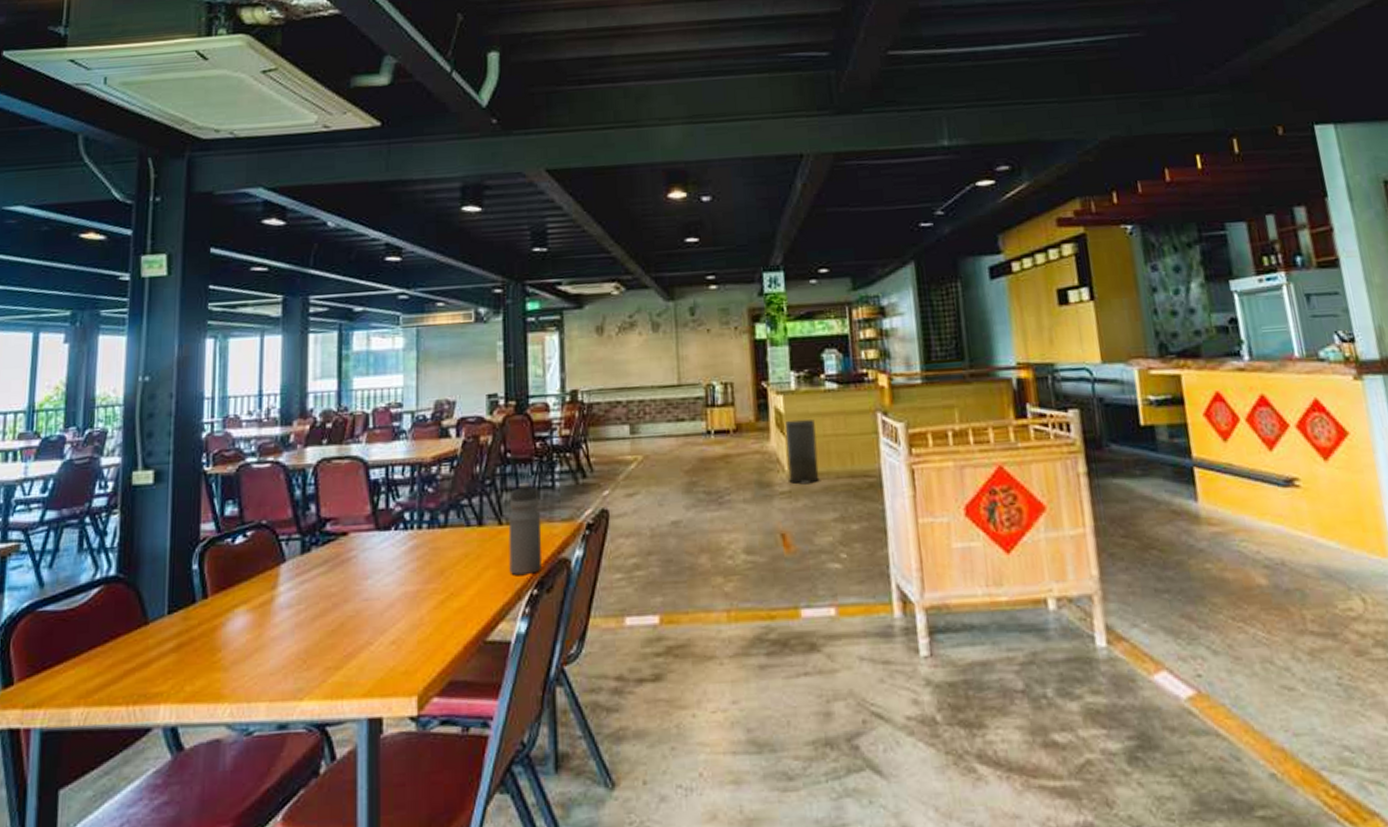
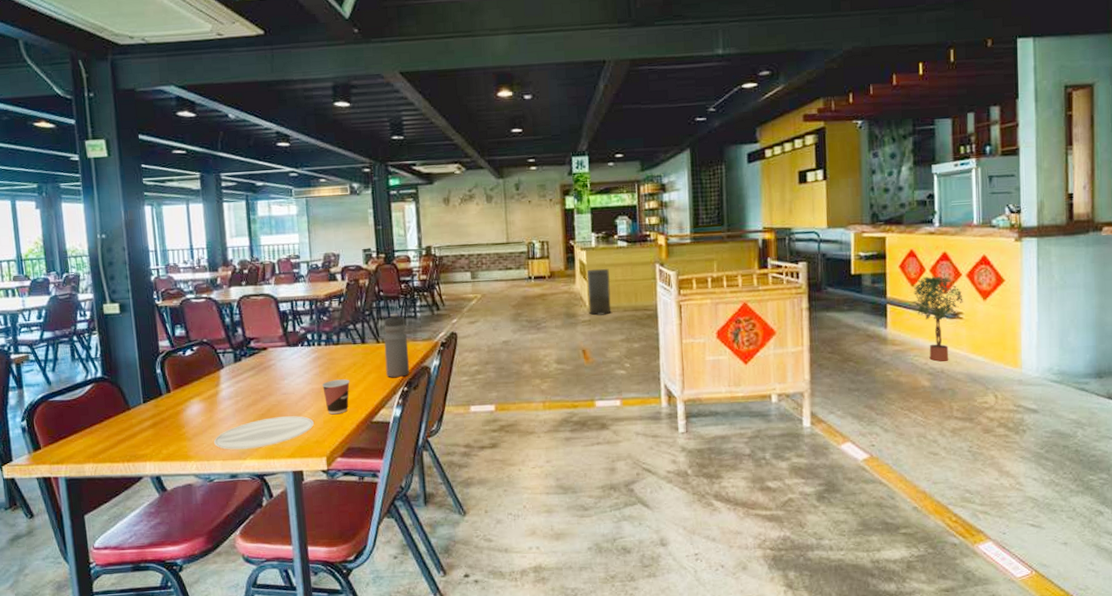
plate: none [259,632,403,686] -> present [213,416,314,451]
cup: none [420,577,458,631] -> present [322,379,350,415]
potted tree: none [1224,427,1297,550] -> present [912,276,963,362]

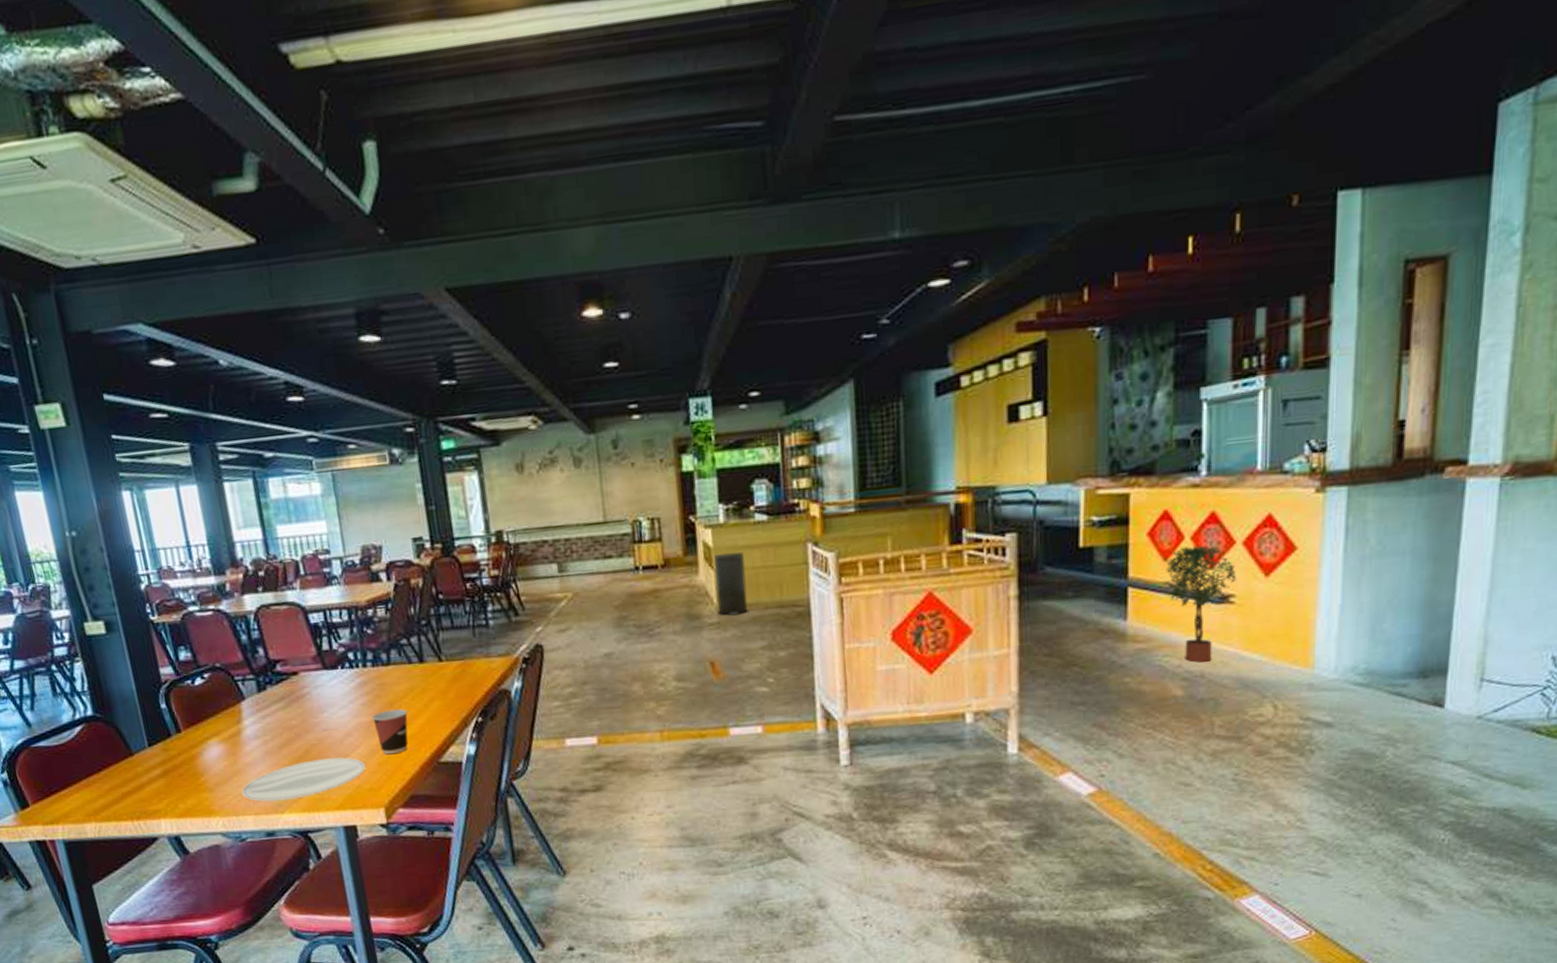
water bottle: present [383,313,409,378] -> none [446,621,484,706]

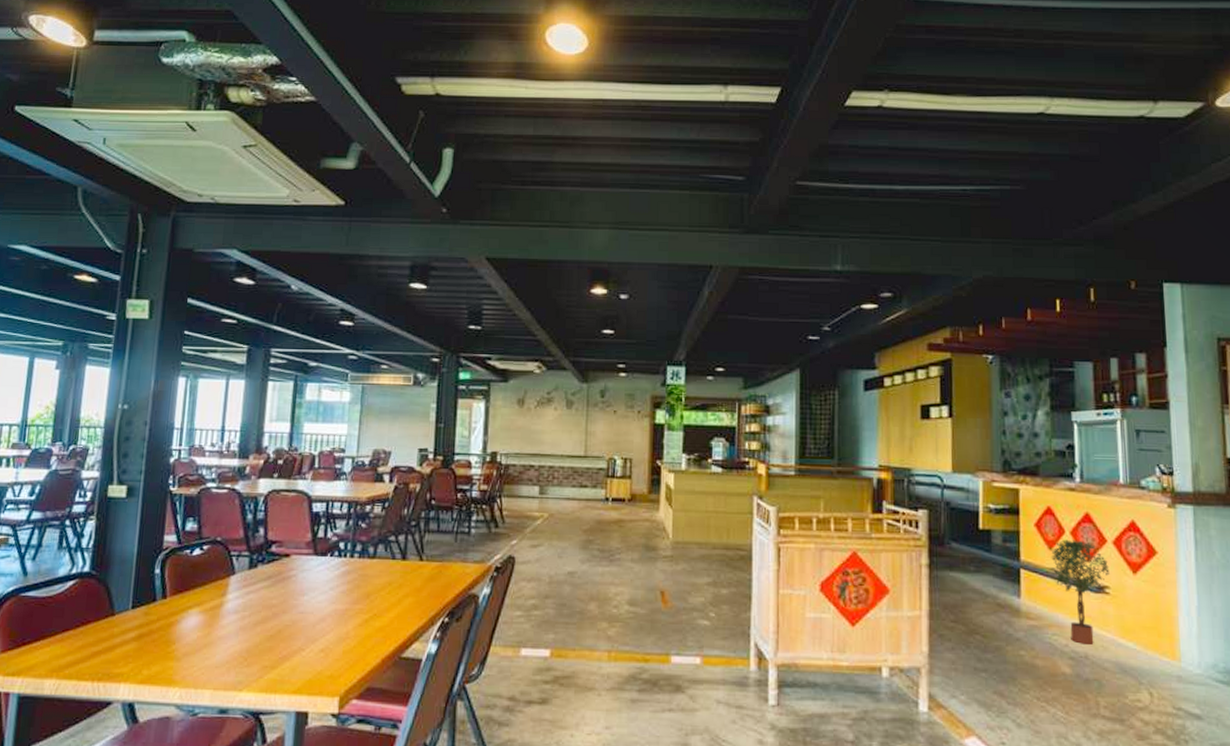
plate: present [241,757,366,803] -> none [206,641,331,679]
cup: present [372,709,408,755] -> none [348,601,381,644]
pedal bin: present [714,551,748,616] -> none [672,495,699,552]

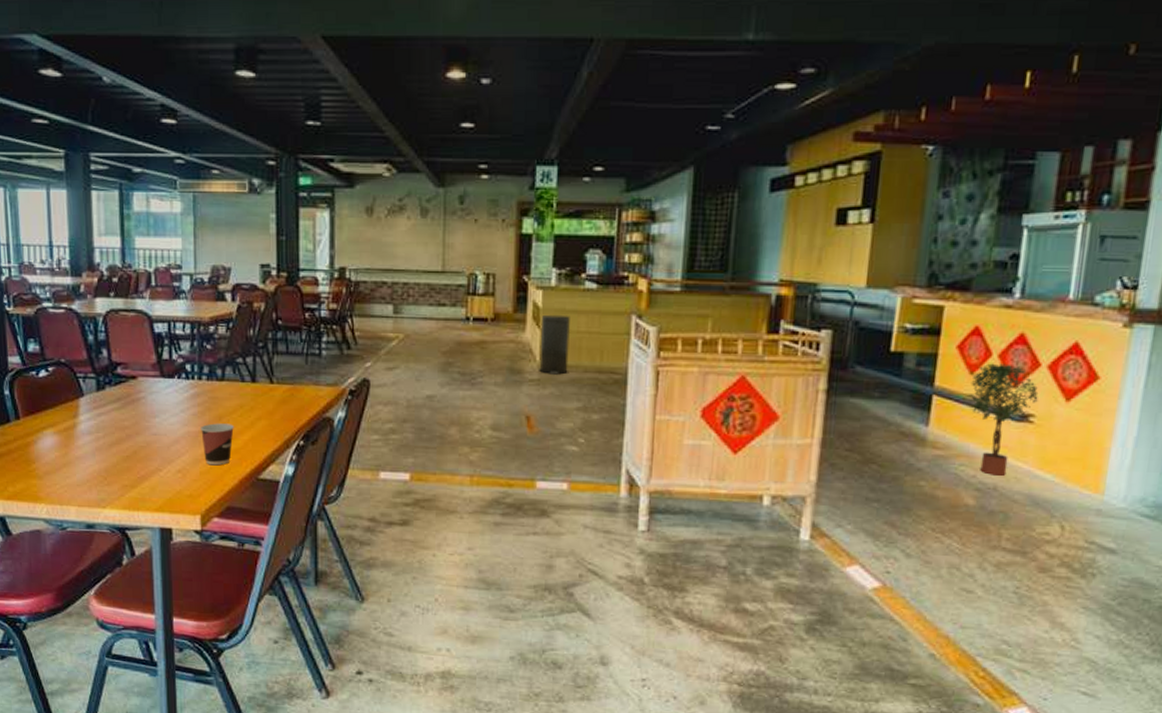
cup: none [348,601,381,644] -> present [201,423,234,466]
pedal bin: none [672,495,699,552] -> present [539,314,570,375]

